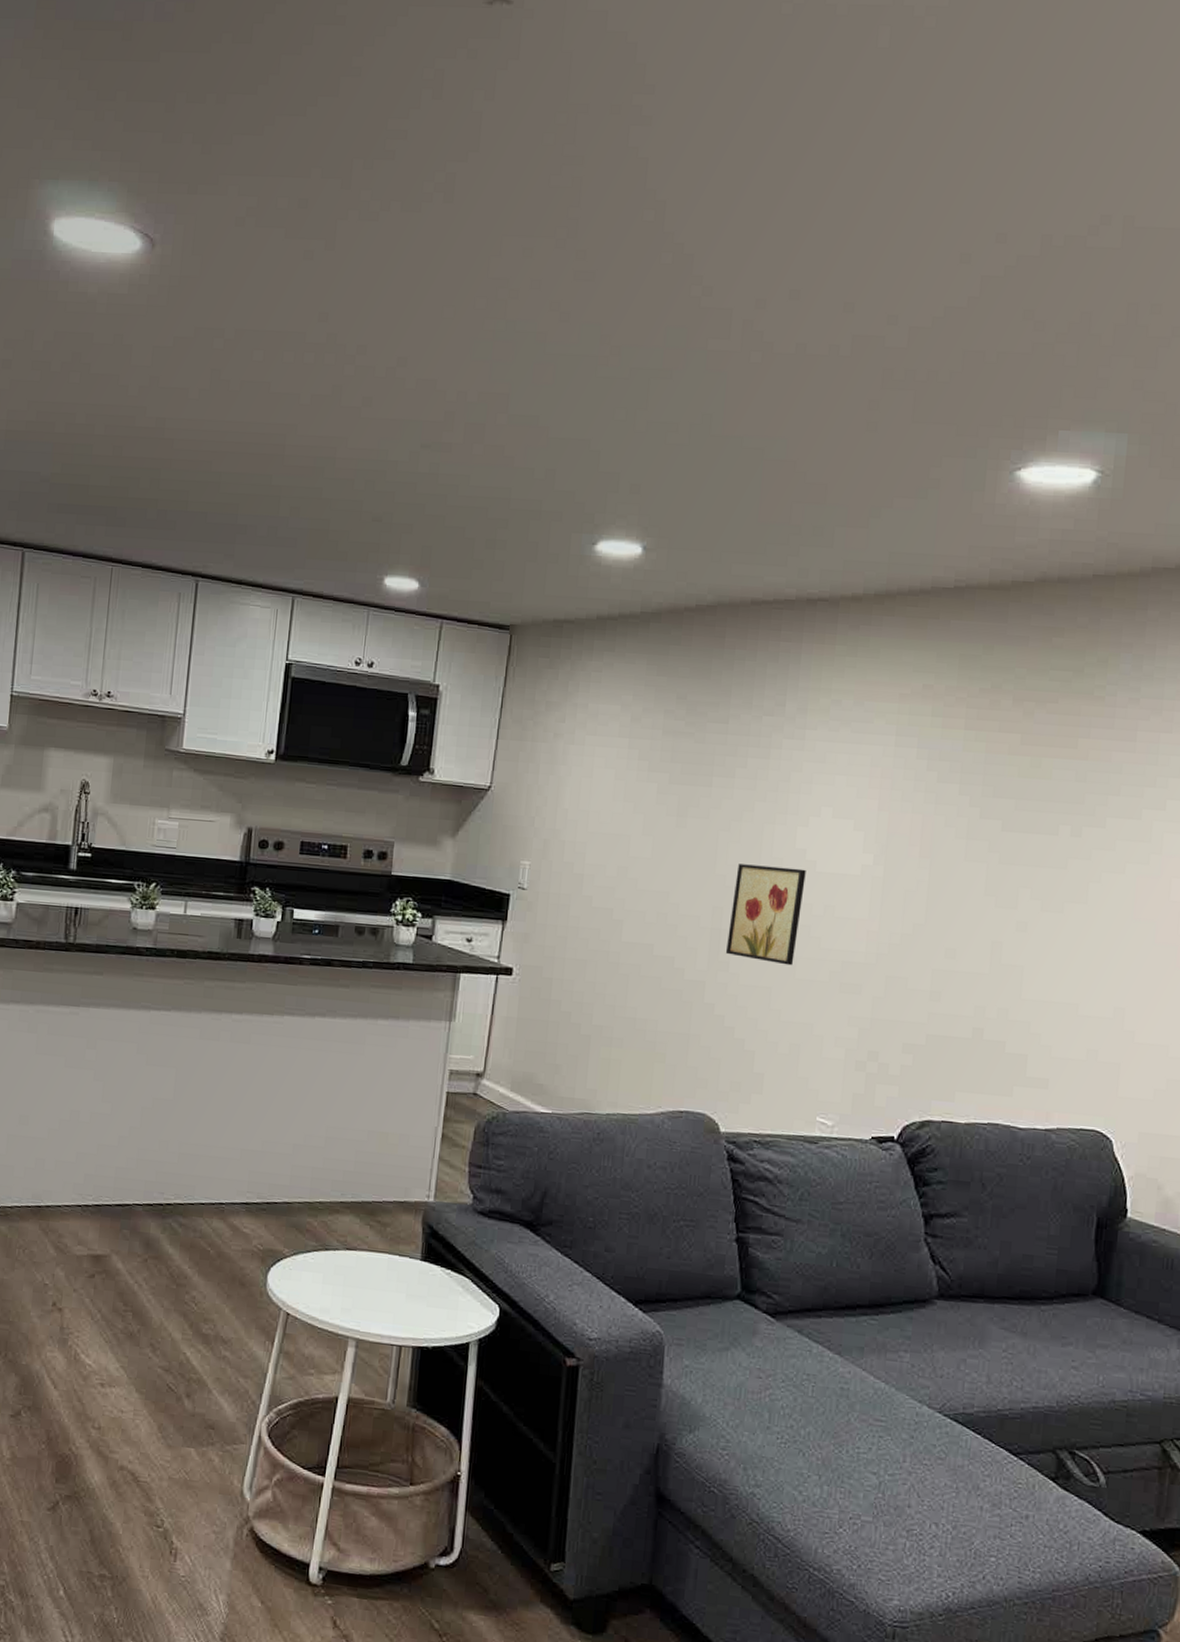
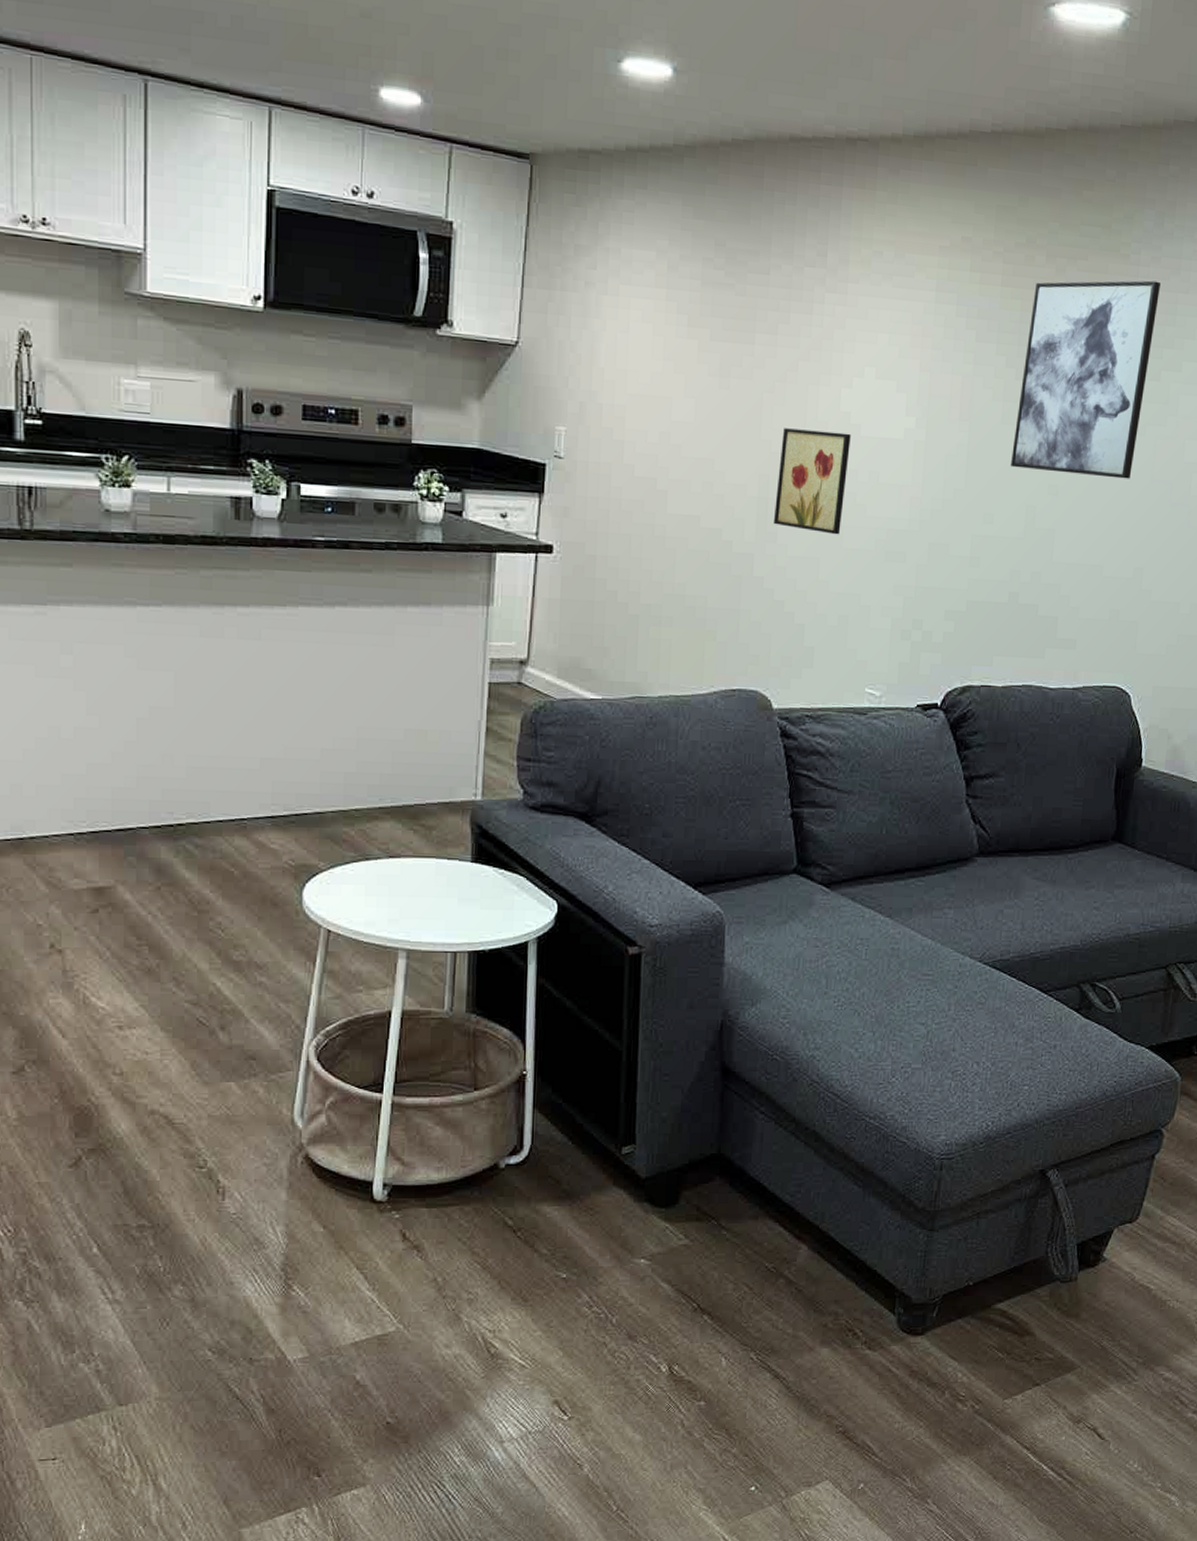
wall art: none [975,721,1140,917] -> present [1011,280,1160,479]

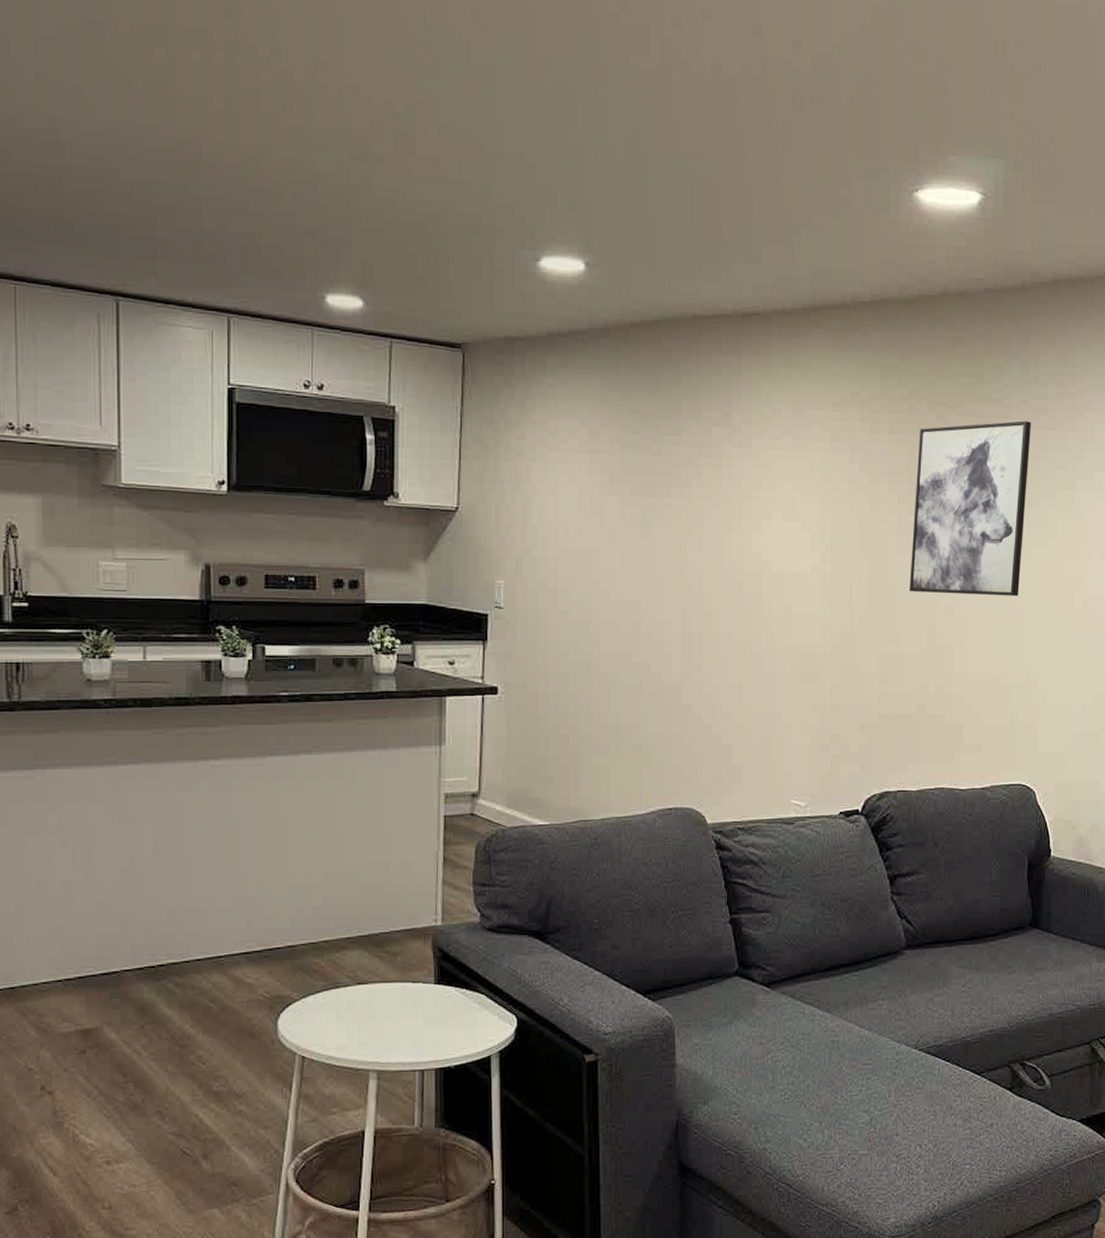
wall art: present [773,428,851,535] -> none [697,569,763,662]

